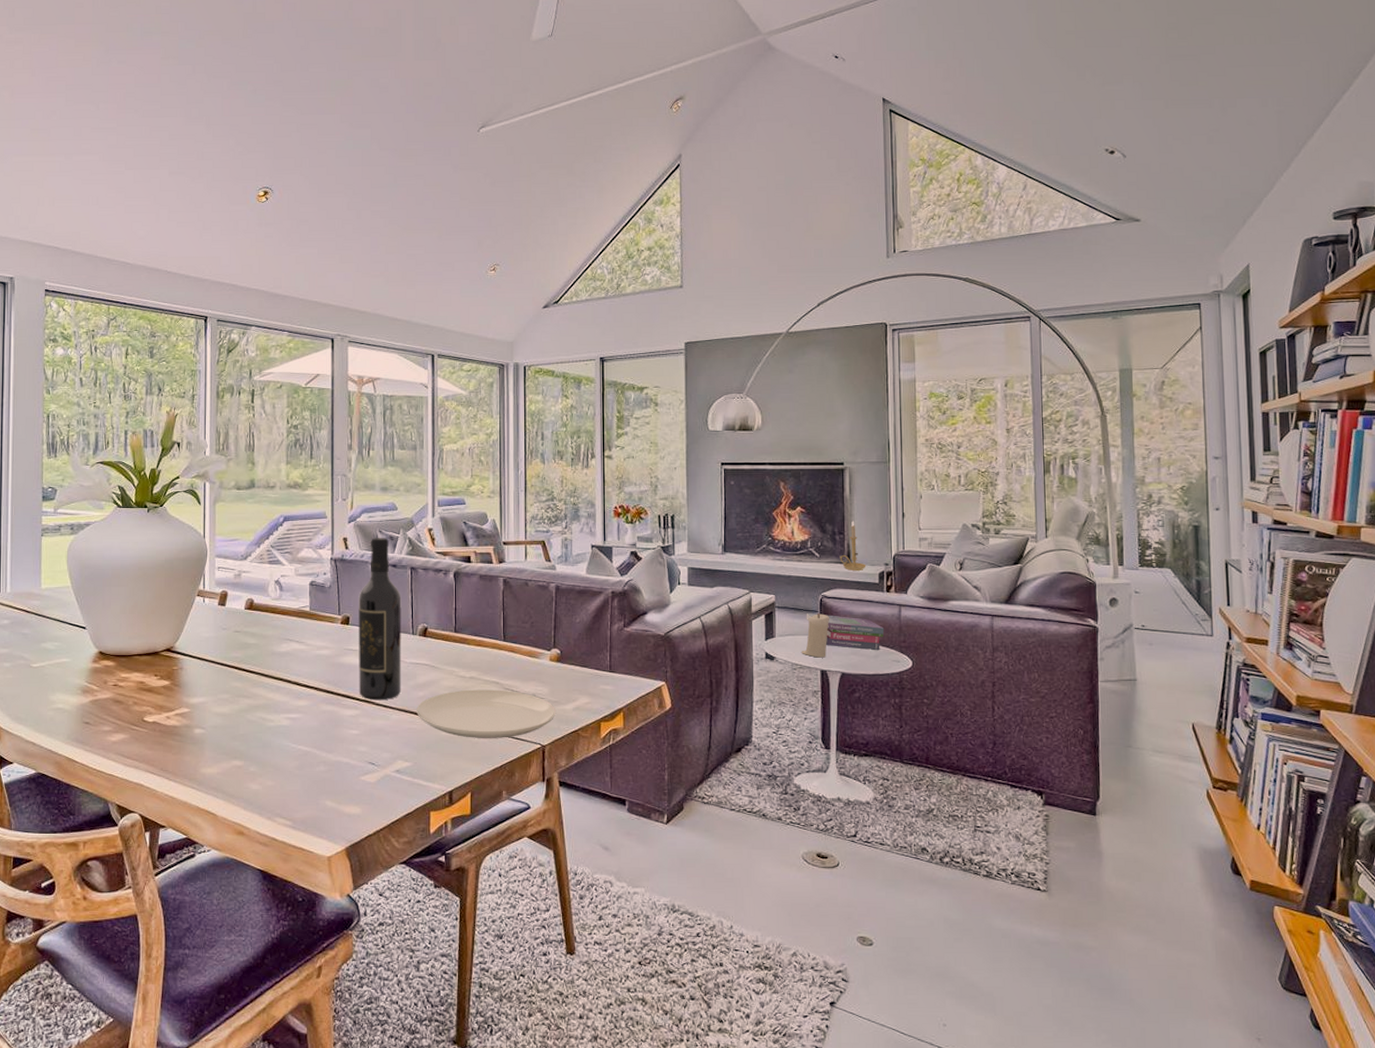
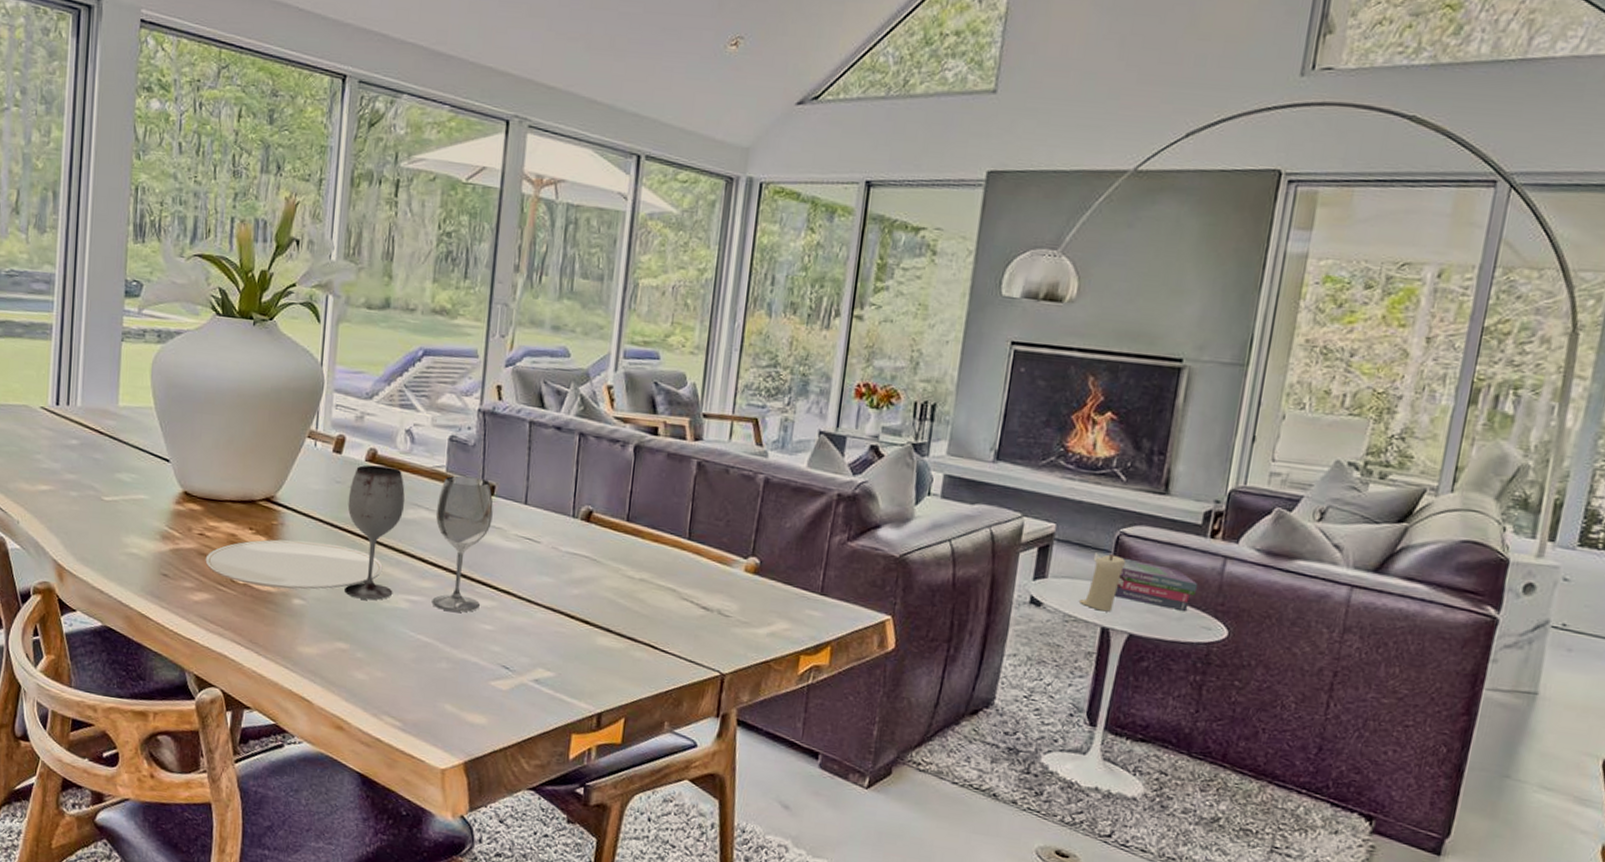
plate: none [120,679,266,722] -> present [205,539,383,590]
wineglass: none [233,612,349,722] -> present [345,465,493,613]
wine bottle: present [358,538,402,701] -> none [498,389,564,594]
plate: present [417,689,557,738] -> none [568,593,746,659]
candle holder: present [839,521,867,570] -> none [1153,439,1189,506]

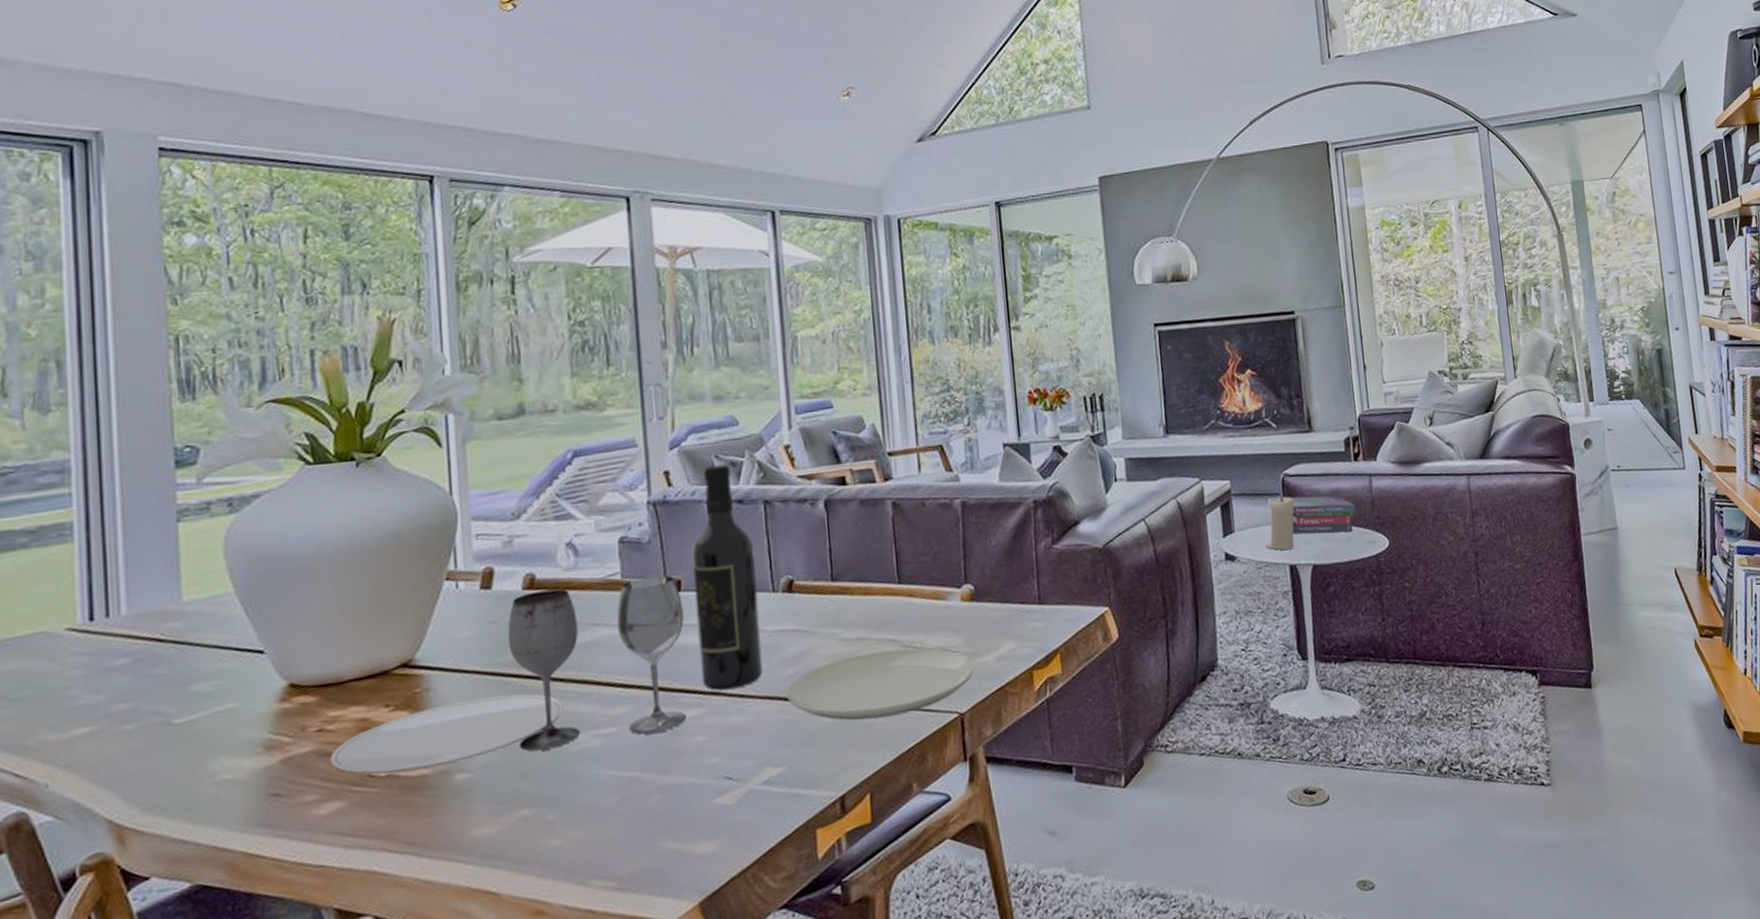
wine bottle: none [498,389,564,594] -> present [692,464,764,691]
plate: none [568,593,746,659] -> present [786,648,976,721]

